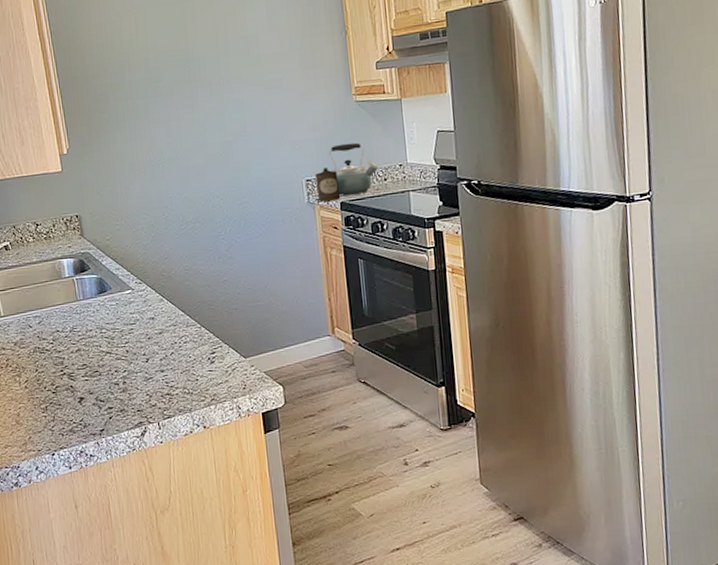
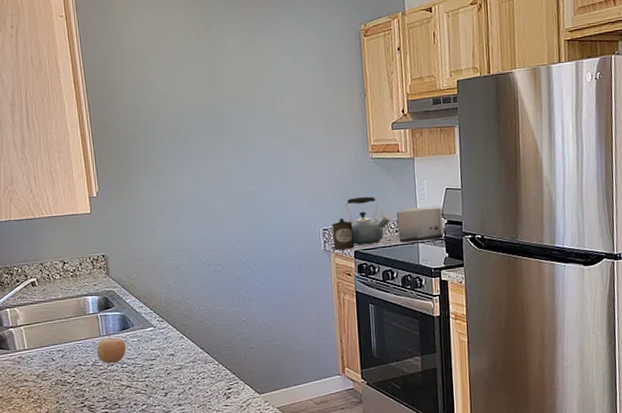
fruit: none [73,298,105,330] -> present [96,334,127,364]
toaster: none [385,149,437,192] -> present [397,205,445,243]

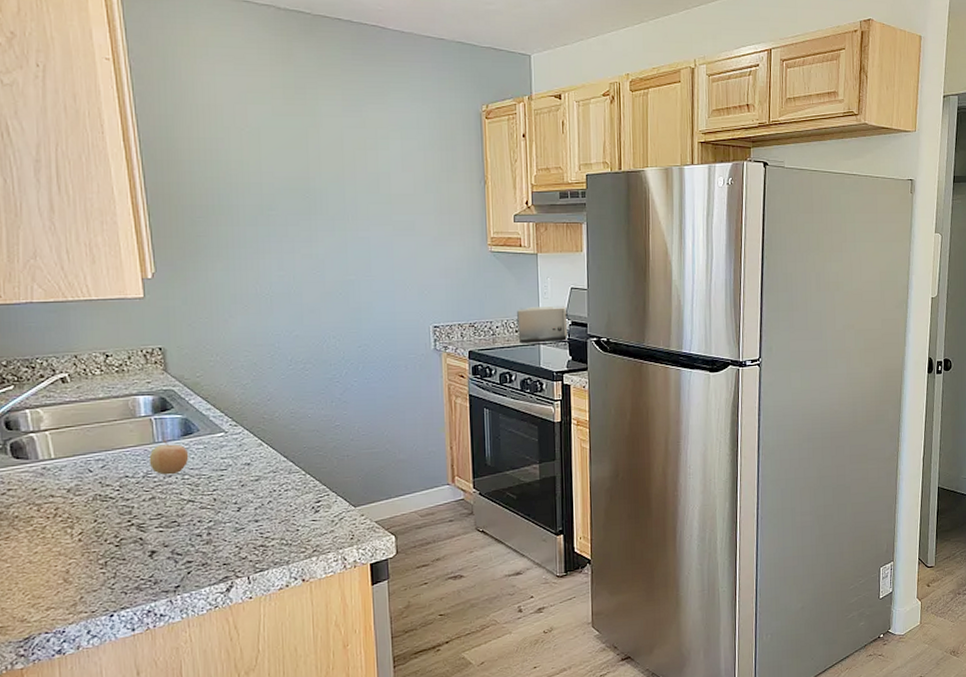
canister: present [332,218,355,250] -> none [444,315,470,349]
kettle: present [345,196,391,245] -> none [459,292,511,344]

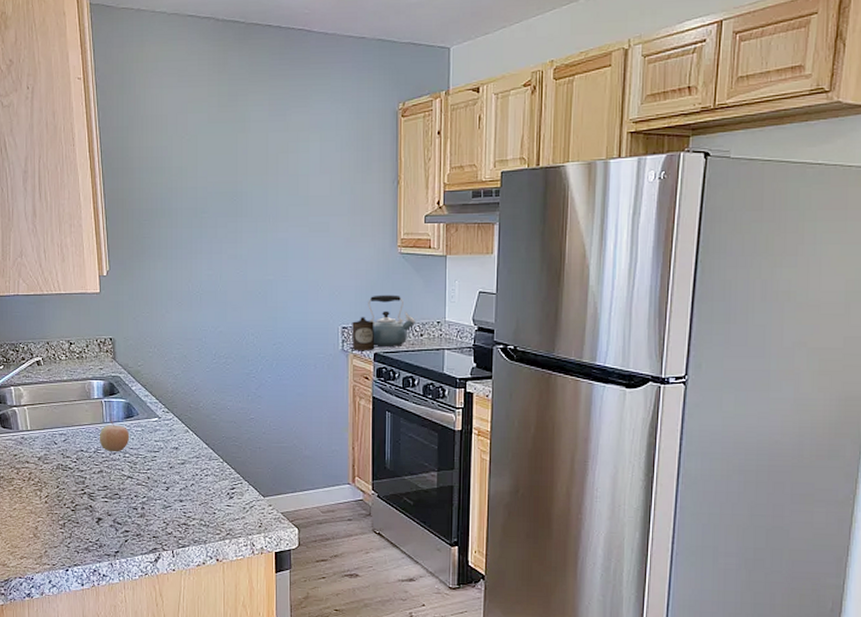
canister: none [444,315,470,349] -> present [352,317,375,350]
kettle: none [459,292,511,344] -> present [368,295,416,346]
toaster: present [517,305,569,344] -> none [423,309,476,348]

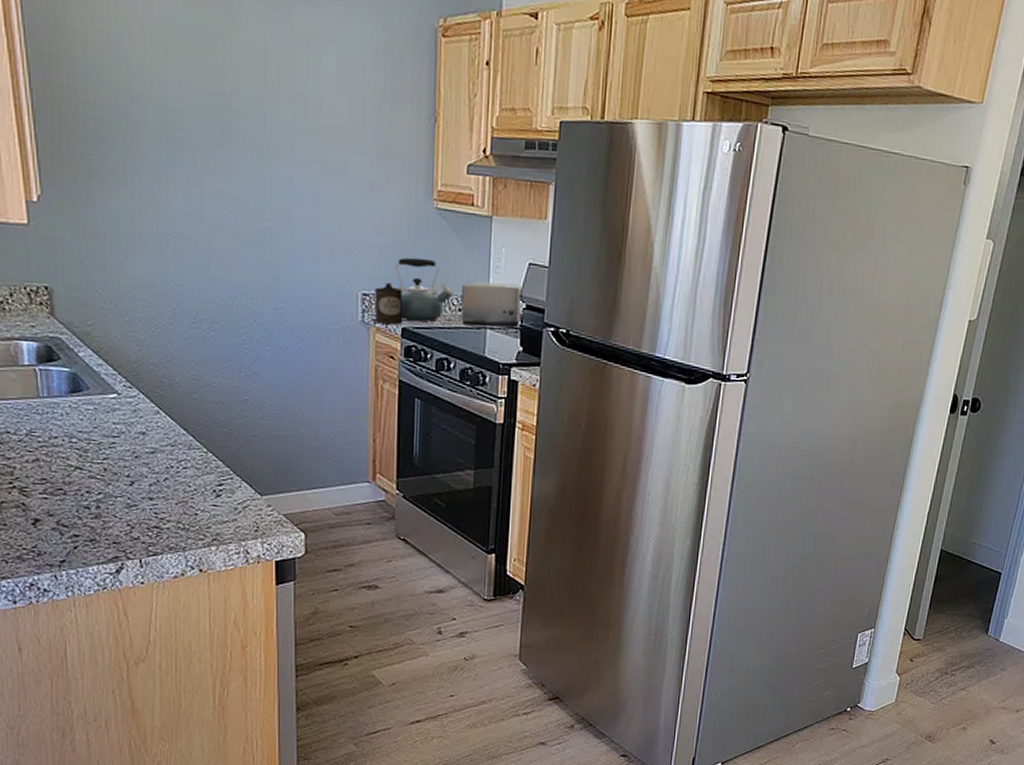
fruit: present [99,421,130,453] -> none [32,395,78,436]
toaster: none [423,309,476,348] -> present [461,281,524,328]

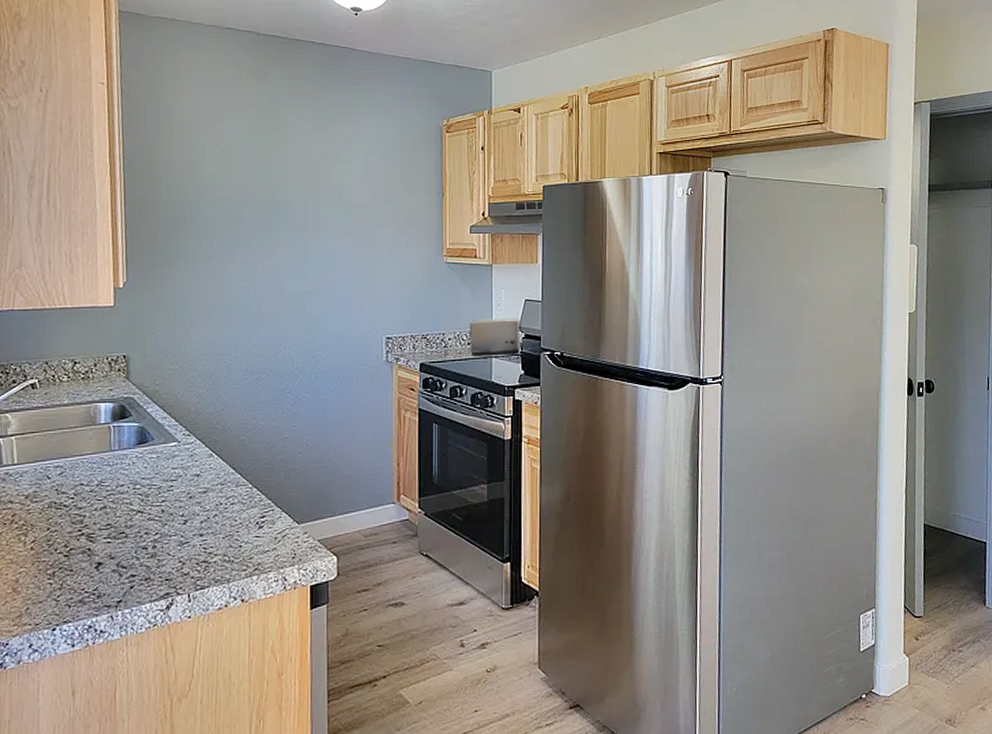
canister: present [374,283,404,324] -> none [397,327,421,361]
kettle: present [395,257,454,322] -> none [413,304,463,356]

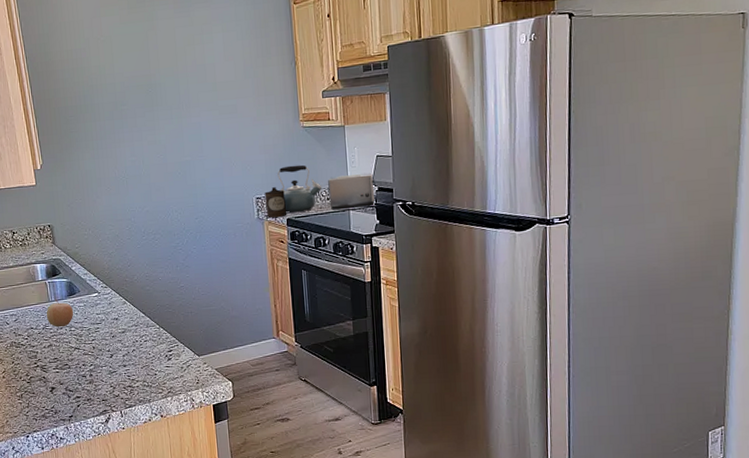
fruit: none [104,448,142,484] -> present [46,299,74,328]
canister: none [397,327,421,361] -> present [265,187,287,218]
kettle: none [413,304,463,356] -> present [277,165,323,213]

